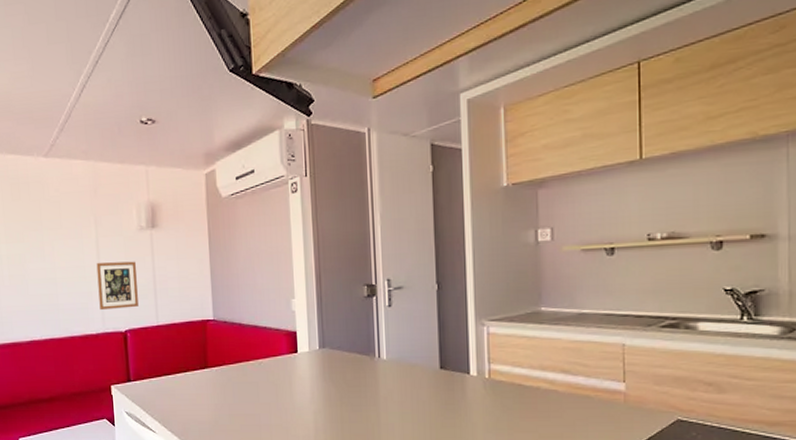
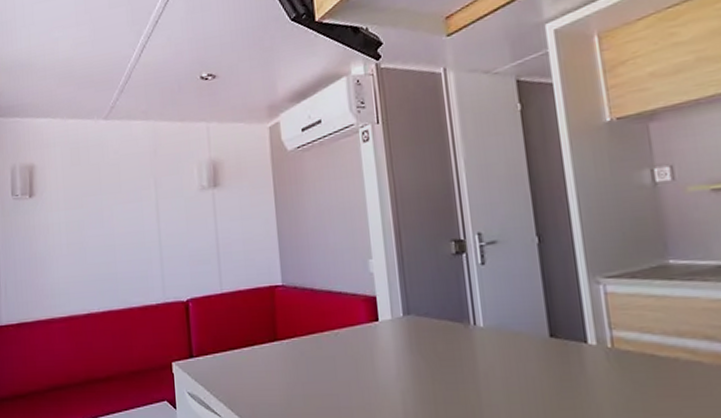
picture frame: present [96,261,139,311] -> none [156,223,201,279]

